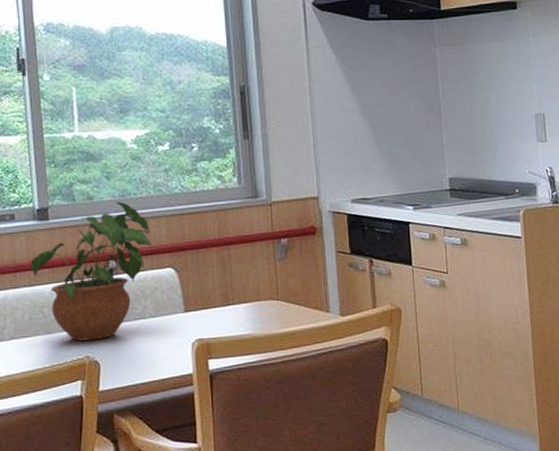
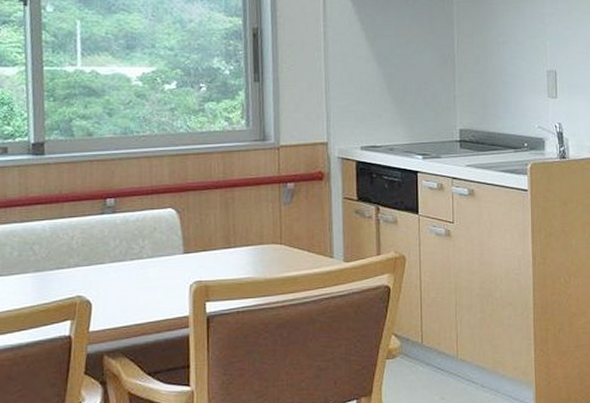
potted plant: present [30,202,152,341] -> none [22,140,153,280]

